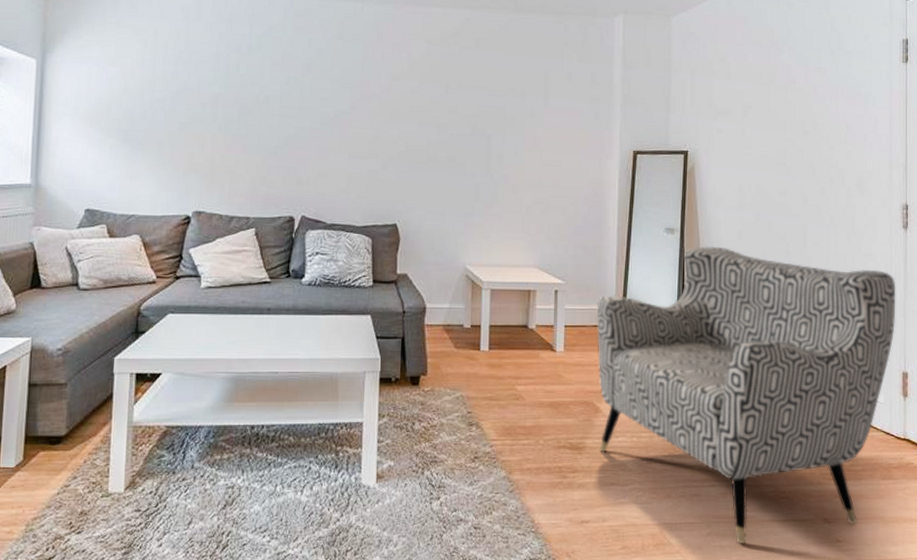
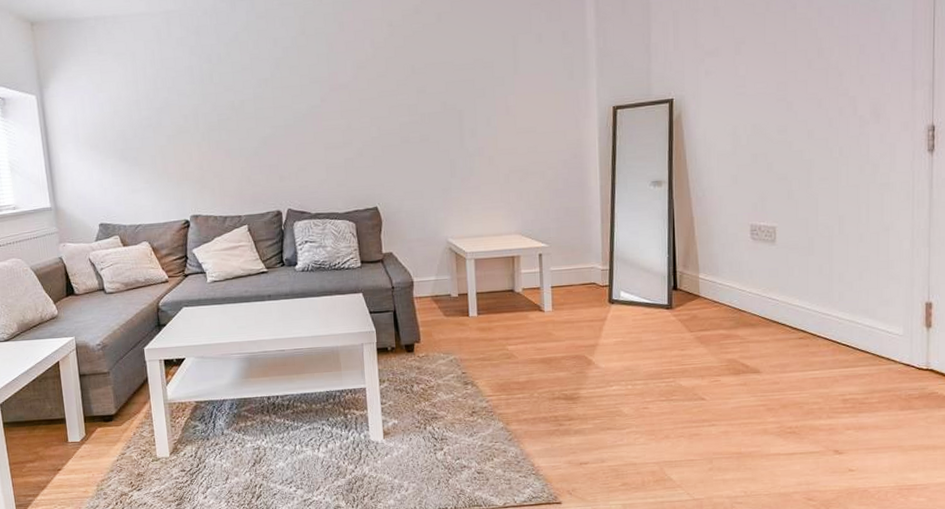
armchair: present [596,246,896,545] -> none [582,194,919,478]

